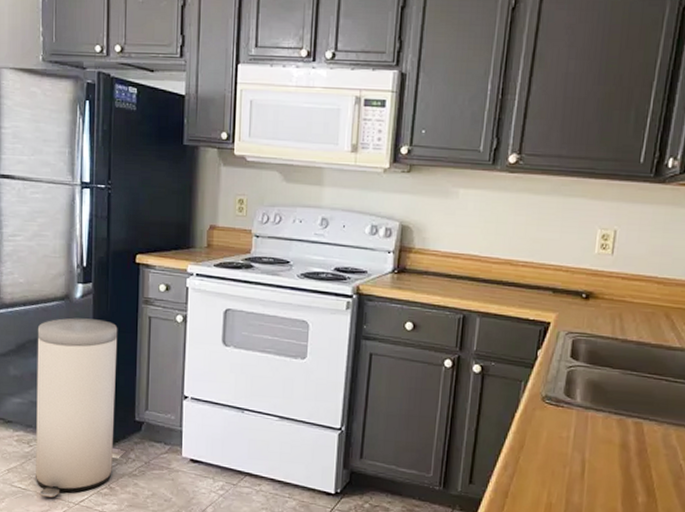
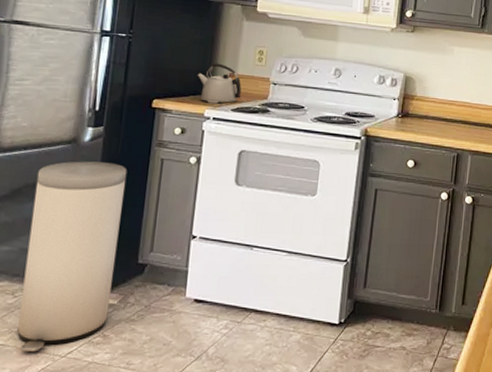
kettle: none [177,214,224,259] -> present [197,63,242,104]

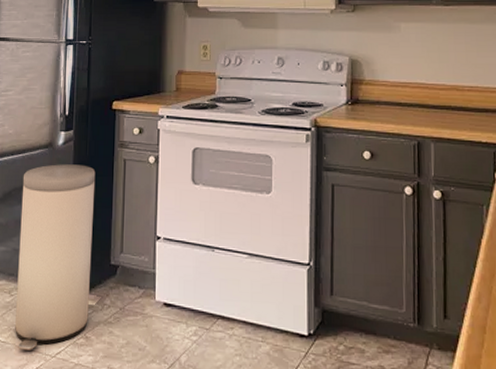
kettle: present [197,63,242,104] -> none [149,61,191,102]

